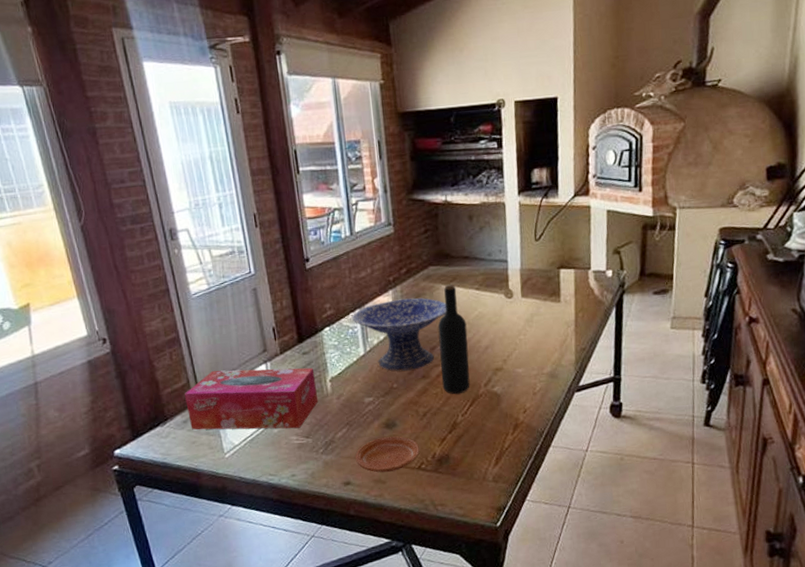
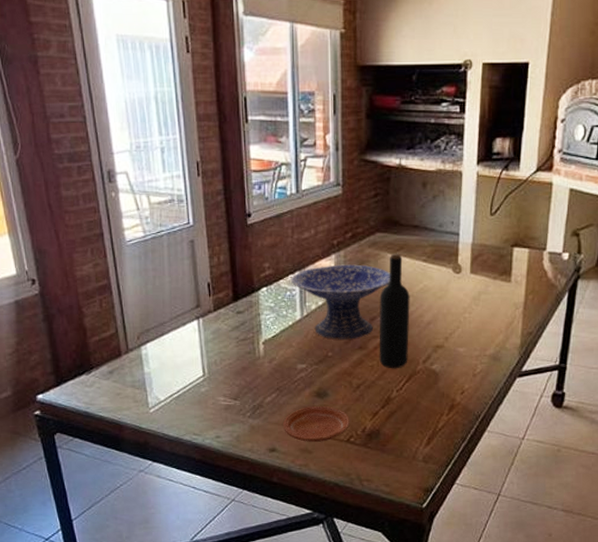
tissue box: present [185,367,319,430] -> none [112,322,250,389]

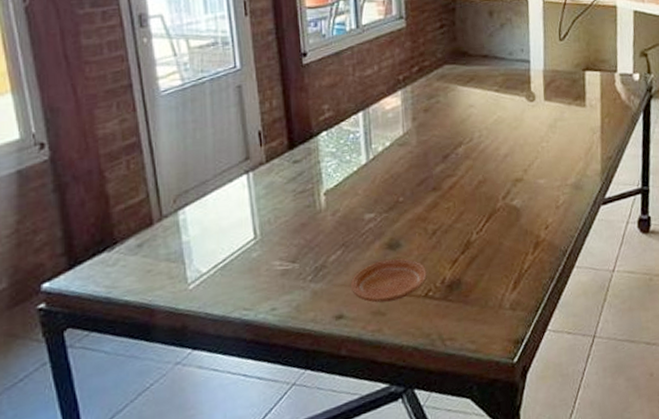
decorative bowl: present [291,264,390,340] -> none [354,99,462,183]
wine bottle: present [379,253,410,369] -> none [452,85,487,209]

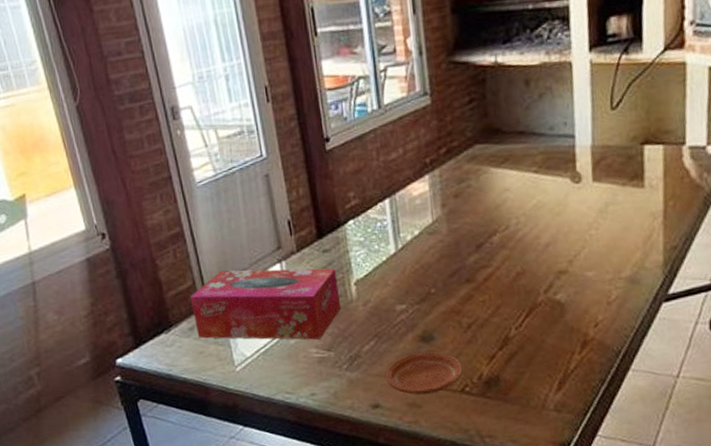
tissue box: none [142,178,309,256] -> present [190,268,342,340]

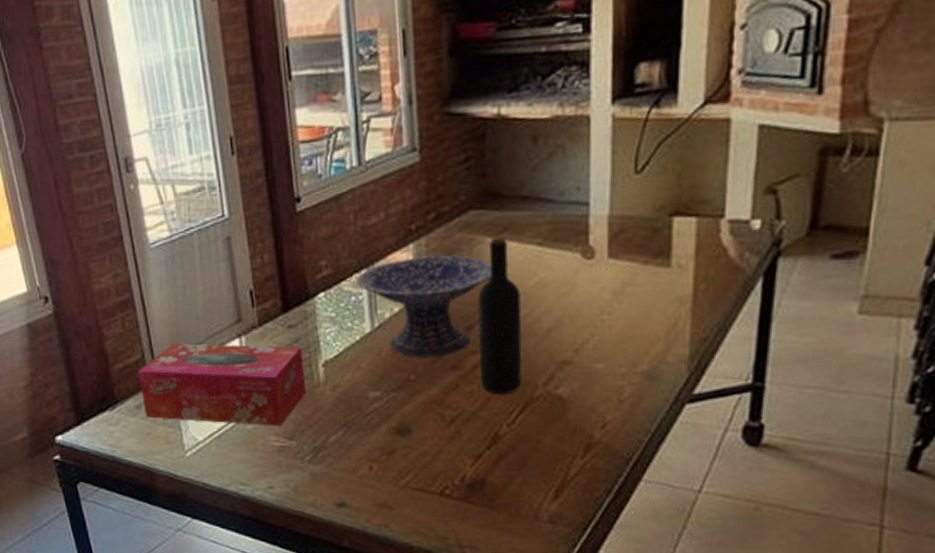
decorative bowl: none [380,183,496,274] -> present [356,255,491,358]
plate: present [385,352,464,395] -> none [353,447,444,494]
wine bottle: none [485,166,526,303] -> present [477,236,522,395]

